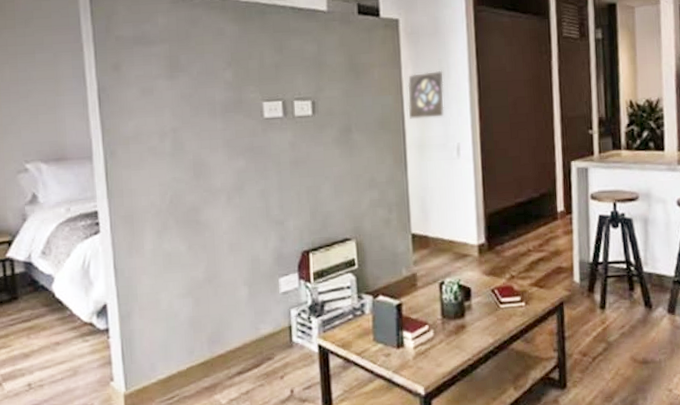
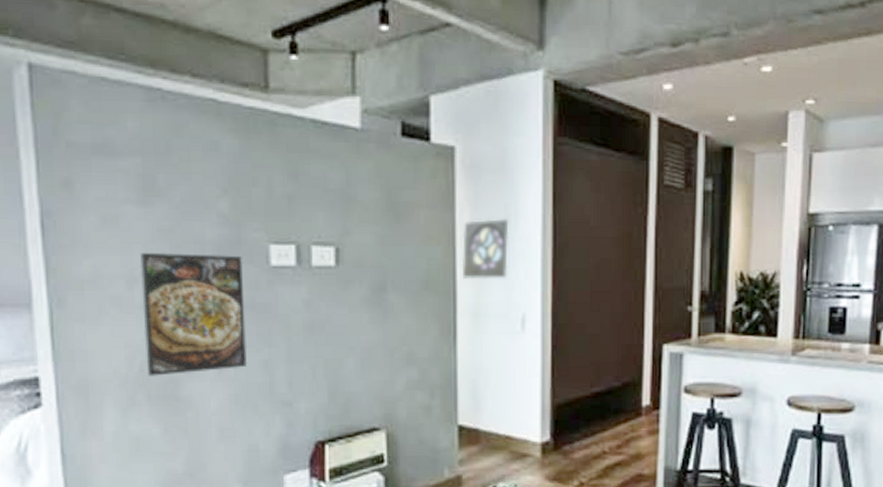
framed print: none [169,111,249,206] -> present [139,252,247,376]

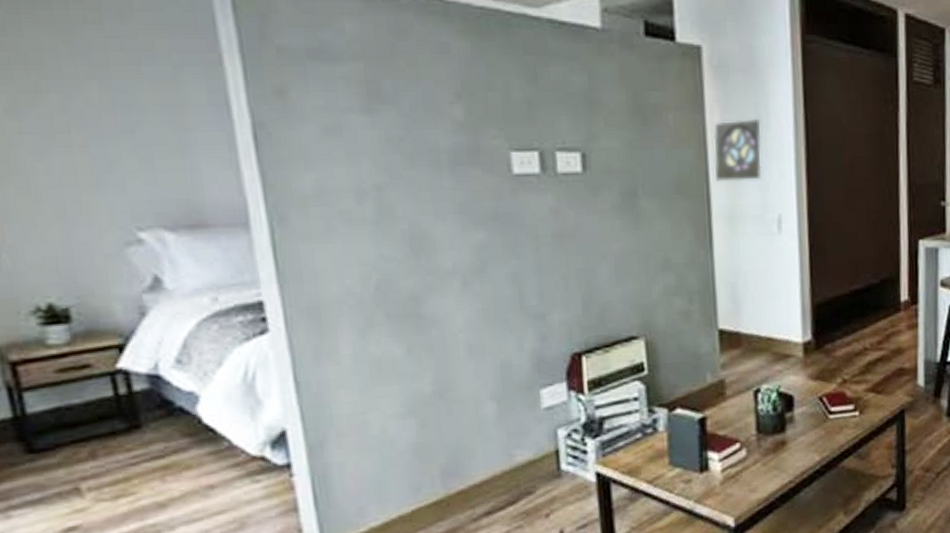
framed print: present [139,252,247,376] -> none [369,163,493,295]

